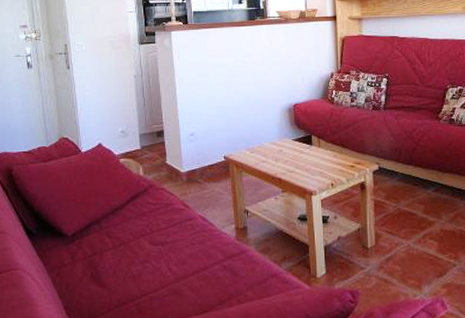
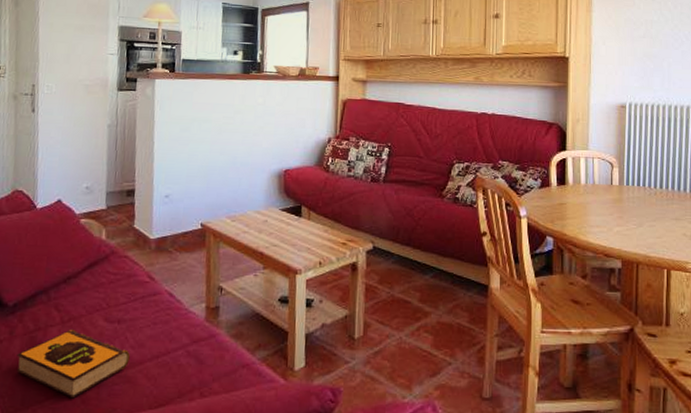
hardback book: none [80,253,174,310] -> present [16,330,130,399]

